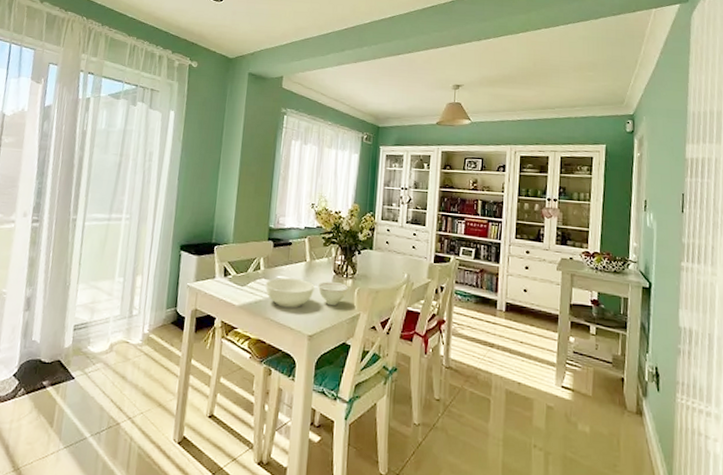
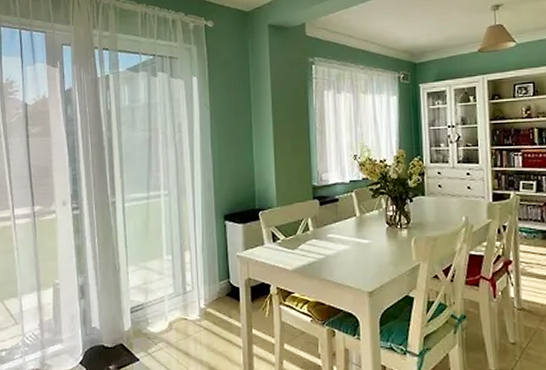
bowl: present [265,277,315,308] -> none [316,235,369,266]
bowl: present [318,281,348,306] -> none [372,234,404,260]

